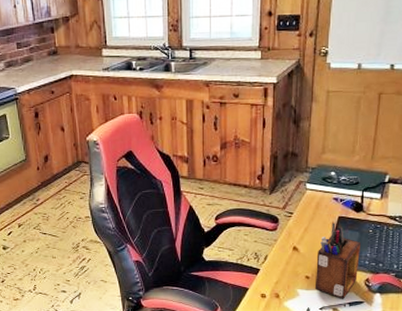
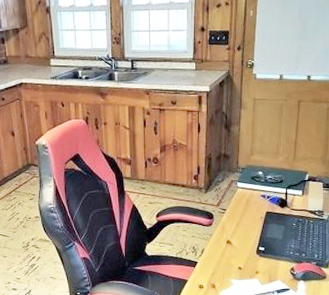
desk organizer: present [316,222,360,299] -> none [247,217,286,287]

